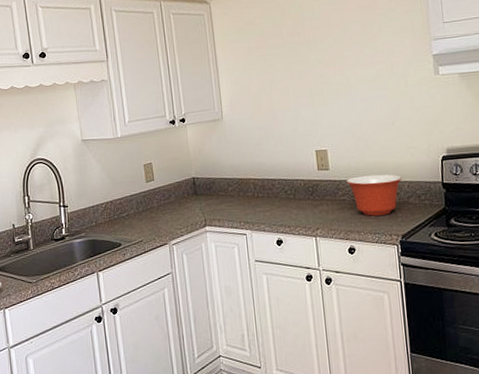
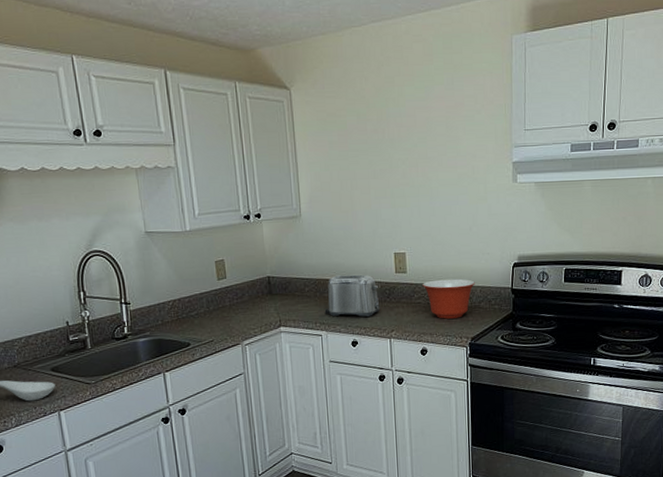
toaster: none [248,173,304,215] -> present [324,274,380,317]

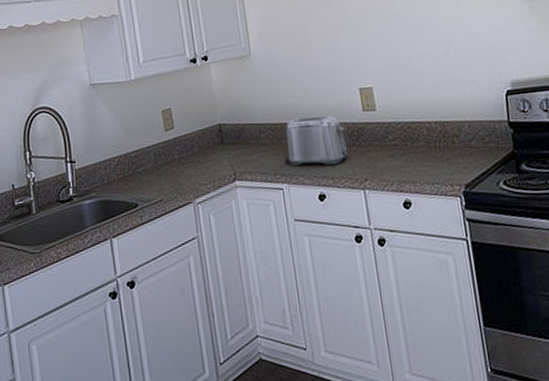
mixing bowl: present [422,278,475,319] -> none [396,113,461,163]

